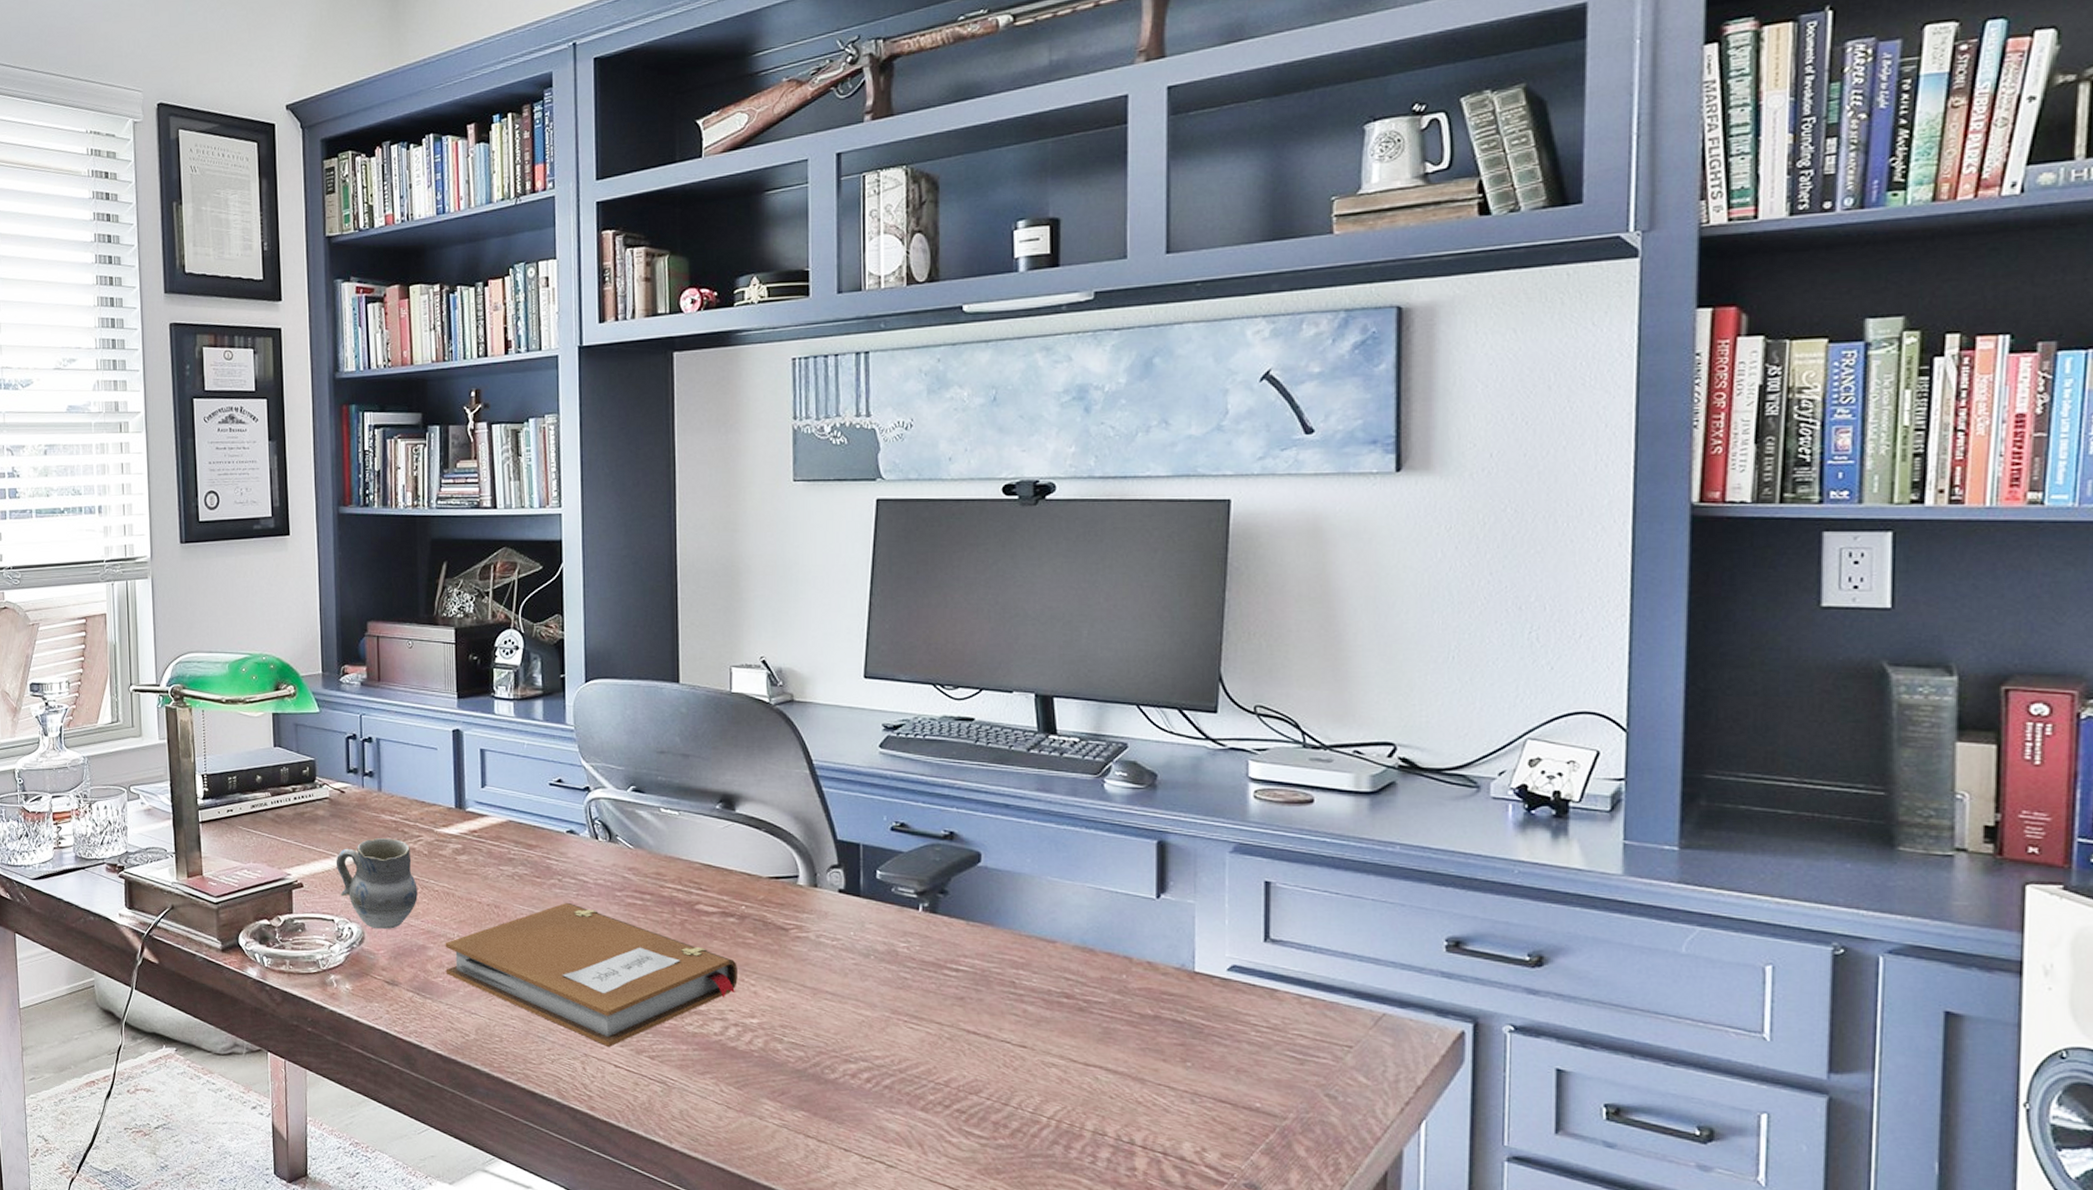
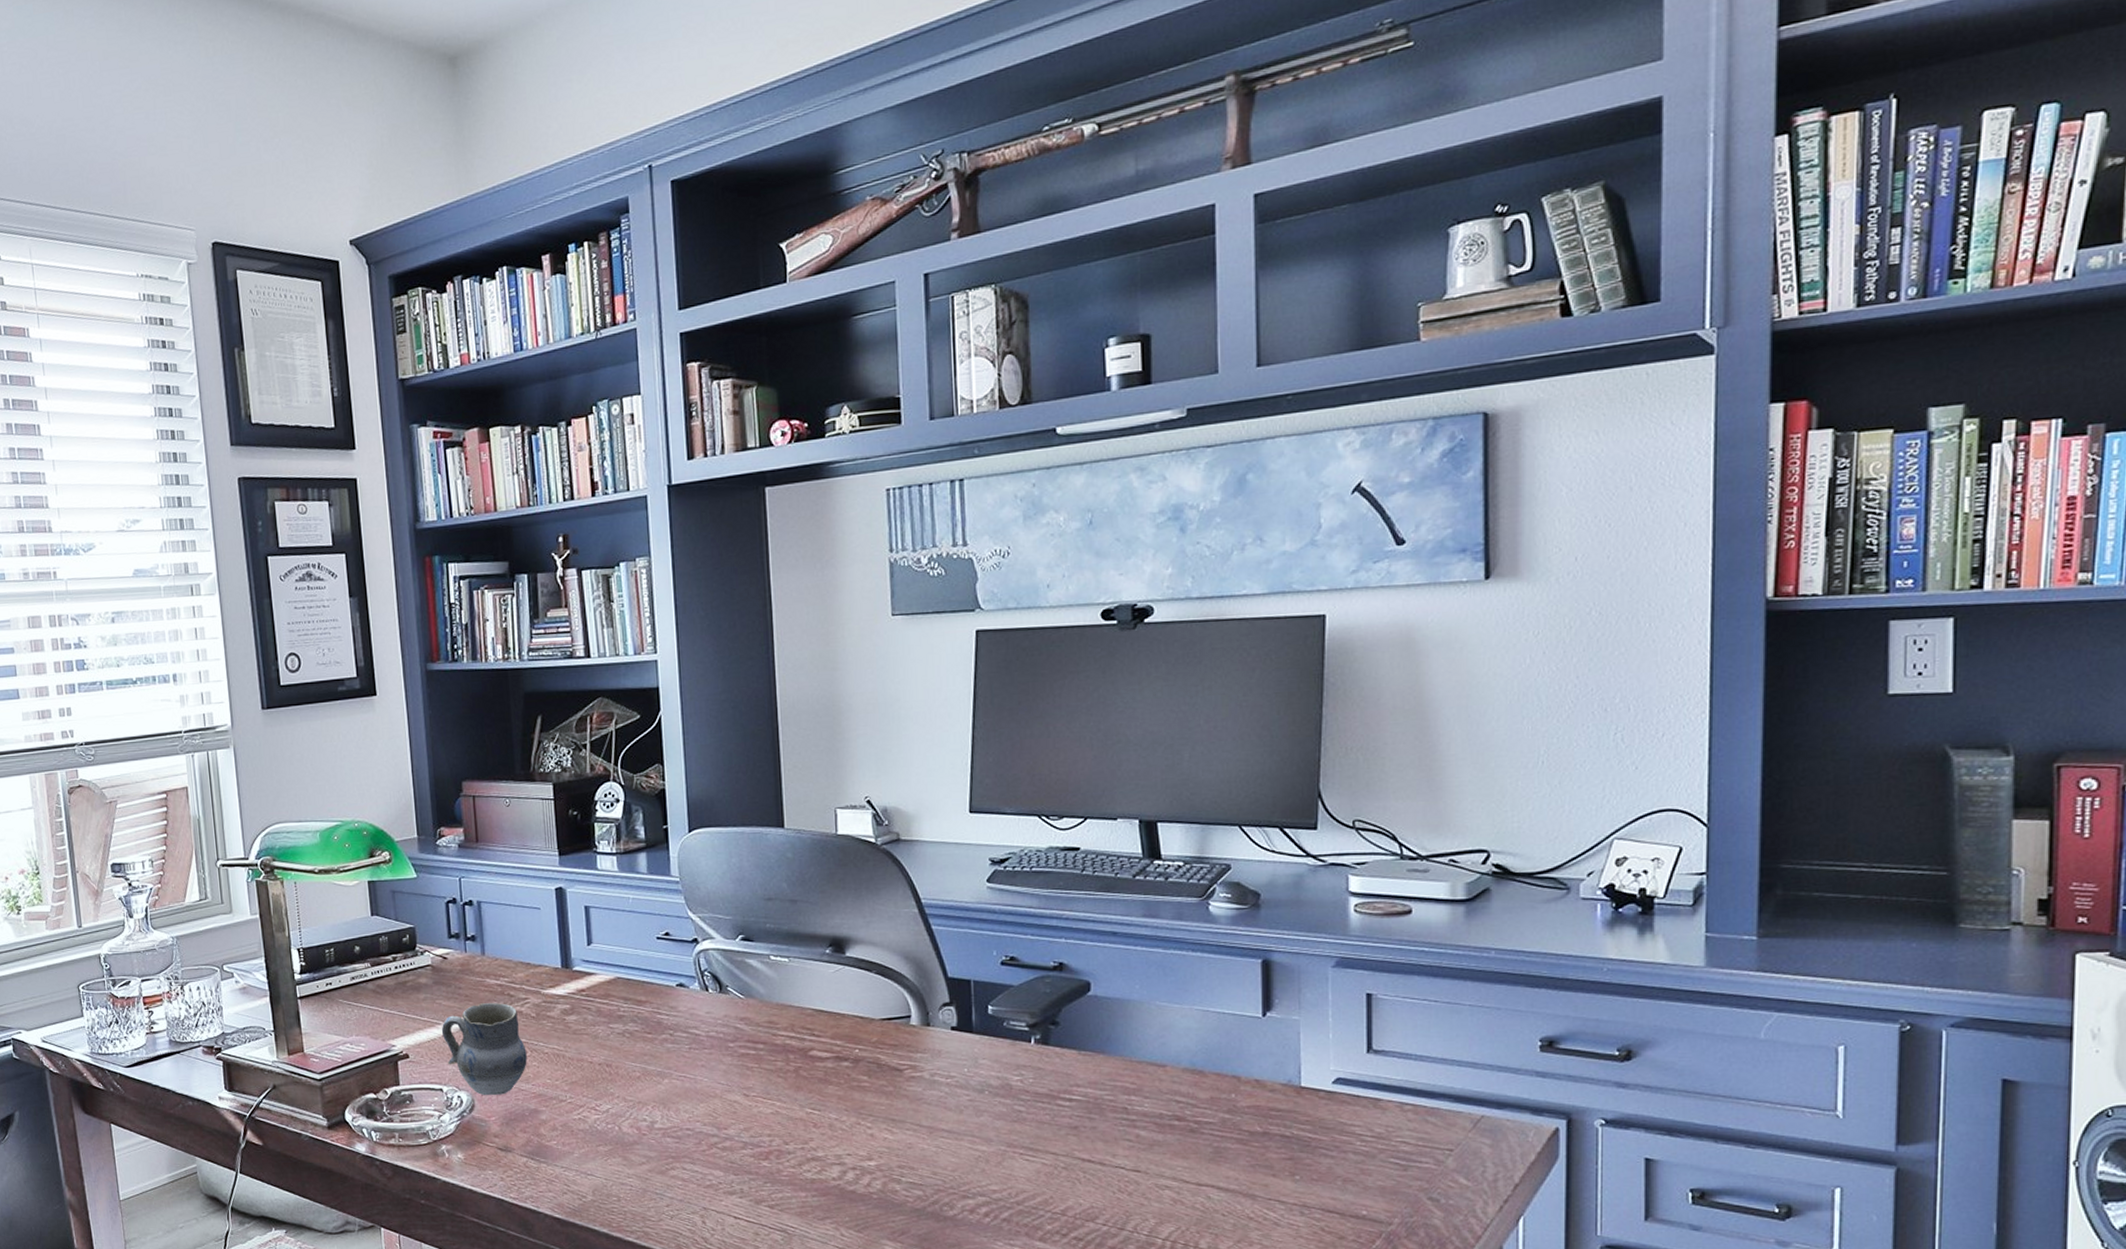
notebook: present [445,902,738,1047] -> none [557,1056,854,1199]

